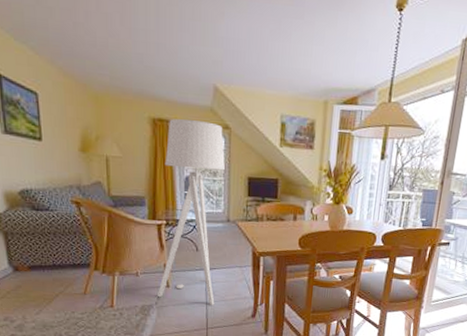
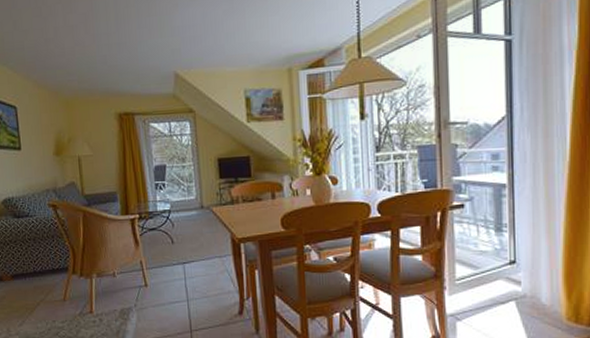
floor lamp: present [158,118,226,305] -> none [133,108,197,303]

